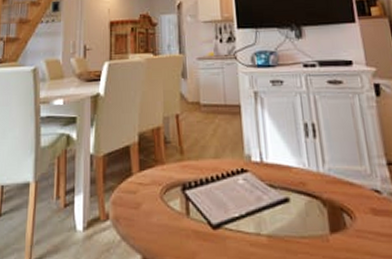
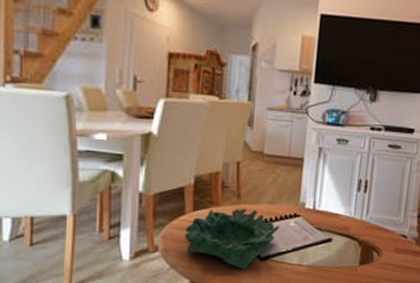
decorative bowl: none [133,165,228,242] -> present [184,208,280,270]

